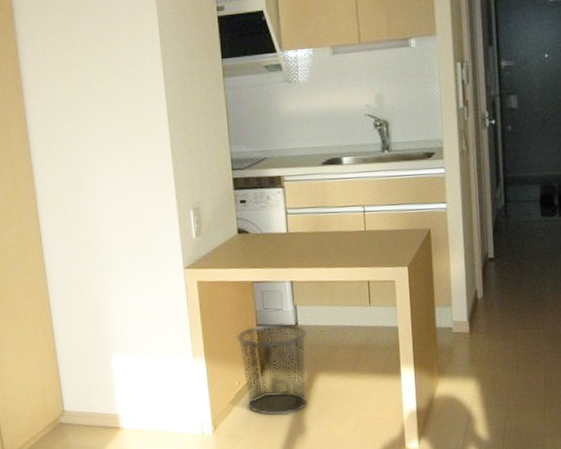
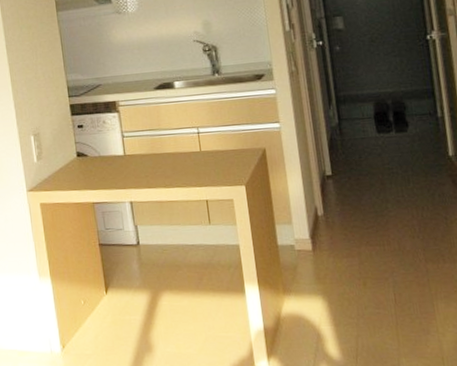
waste bin: present [235,322,309,417] -> none [79,242,154,336]

